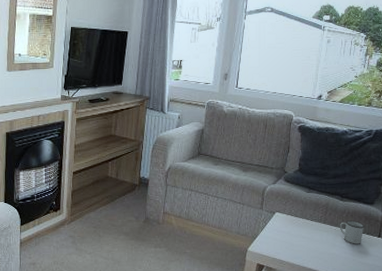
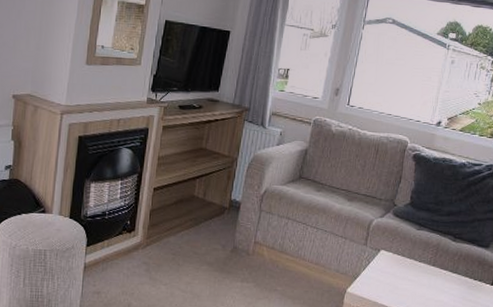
mug: present [340,220,364,244] -> none [450,264,477,292]

